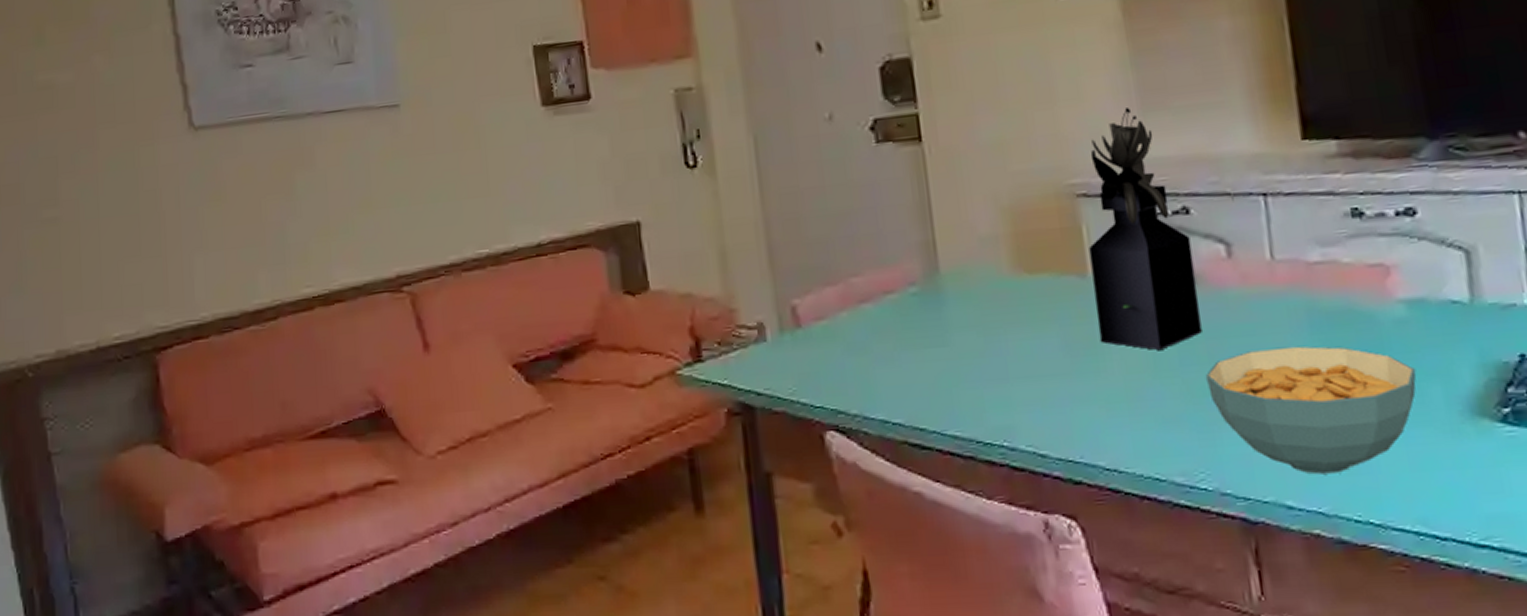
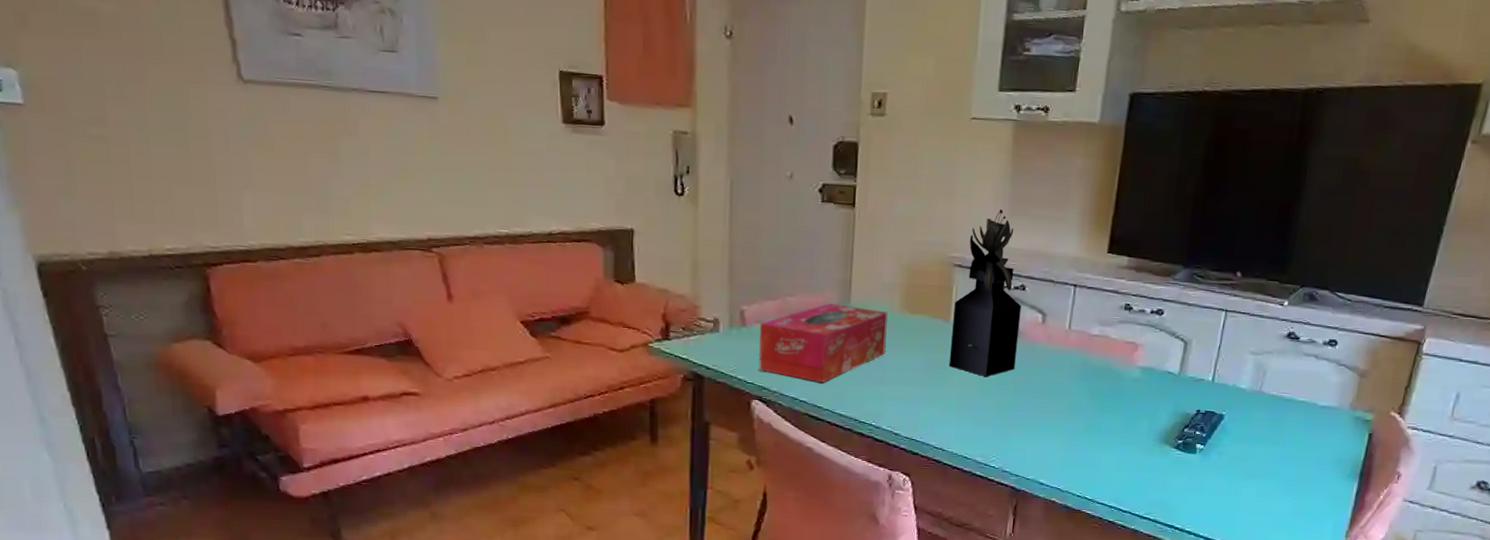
tissue box: none [819,275,1003,394] -> present [758,303,888,383]
cereal bowl: present [1205,346,1417,475] -> none [1010,385,1136,467]

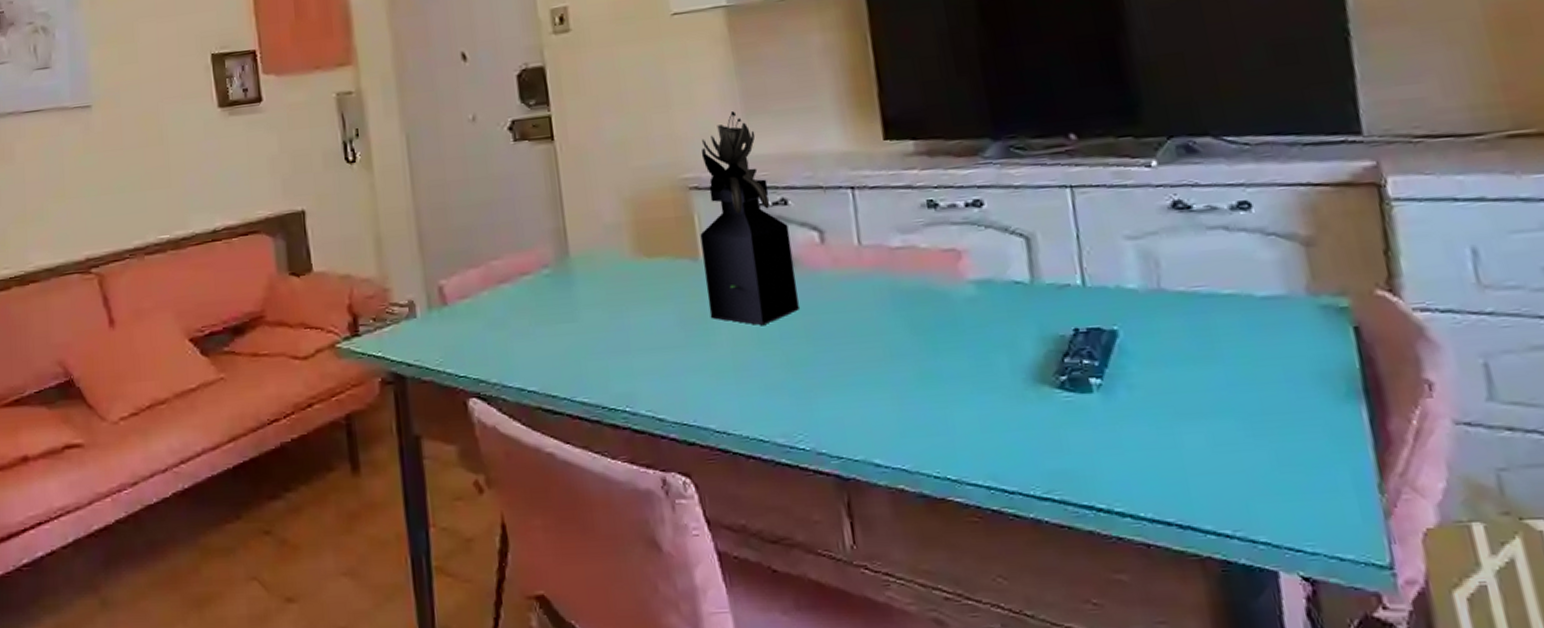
tissue box: present [758,303,888,383] -> none [463,259,625,365]

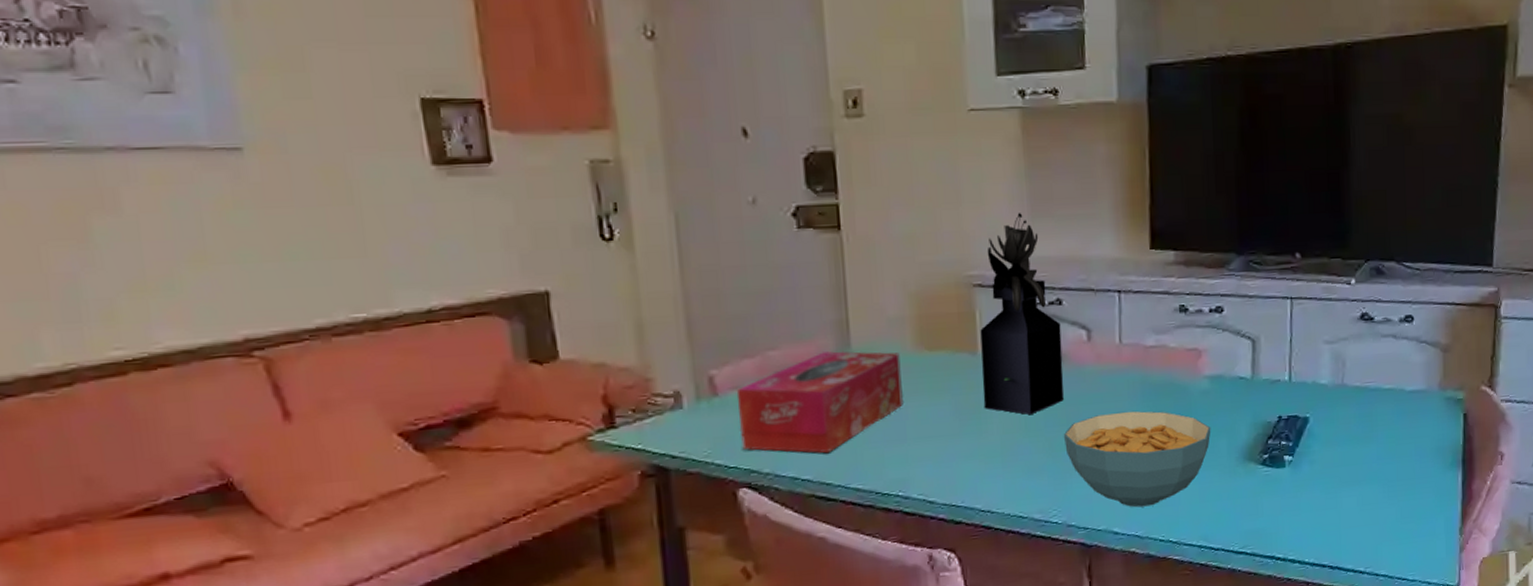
tissue box: none [463,259,625,365] -> present [736,351,903,454]
cereal bowl: none [802,321,986,436] -> present [1063,411,1211,508]

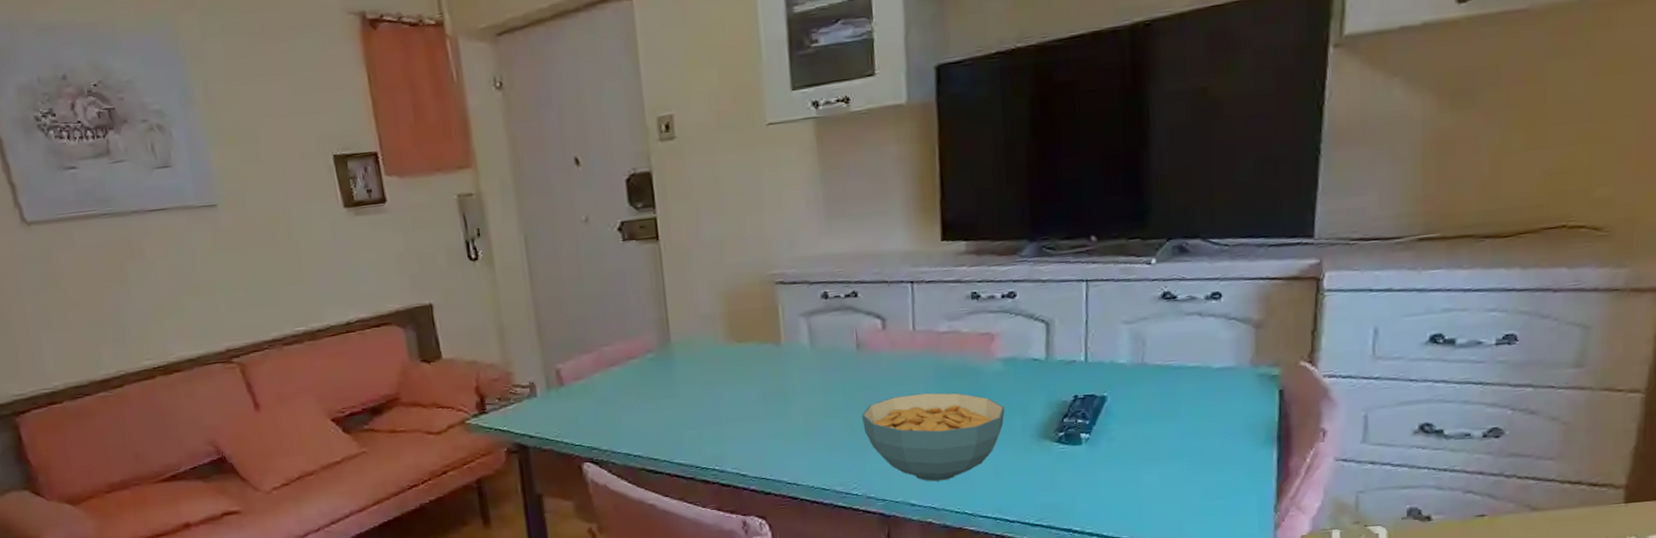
tissue box: present [736,351,903,454] -> none [578,345,717,433]
vase: present [980,213,1064,415] -> none [783,215,861,398]

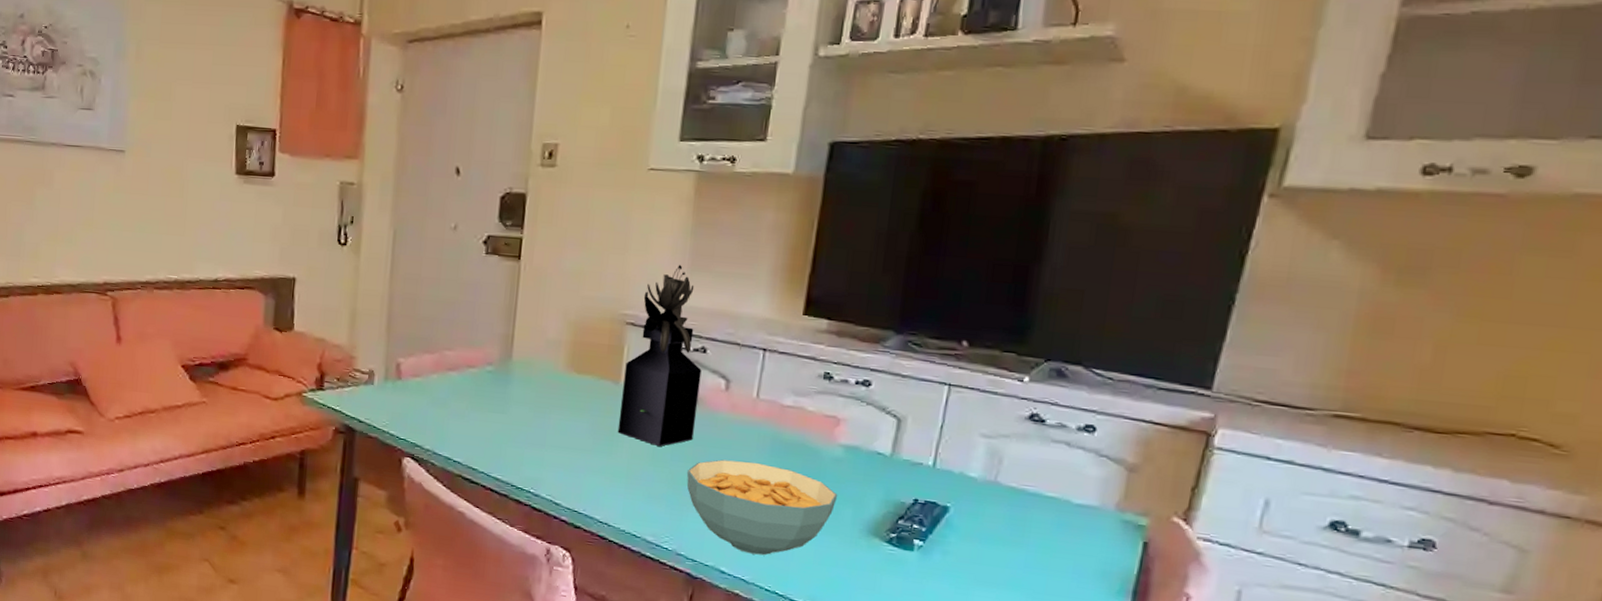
vase: none [783,215,861,398] -> present [617,265,702,446]

